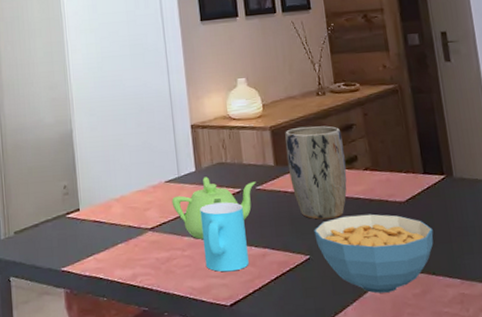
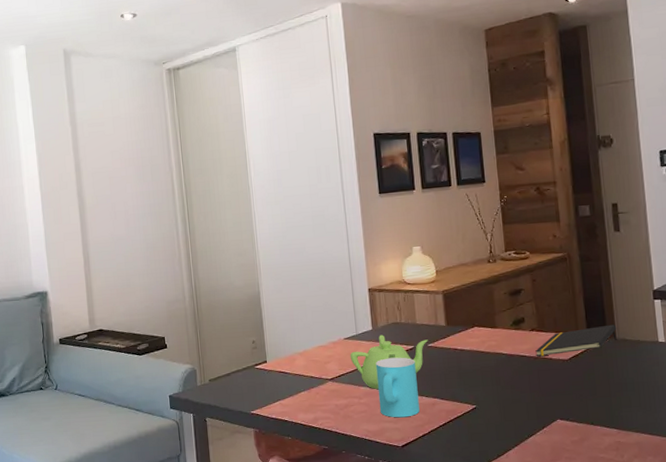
plant pot: present [284,126,347,220] -> none [456,290,514,374]
cereal bowl: present [314,214,434,294] -> none [481,370,594,440]
notepad: none [370,161,454,199] -> present [535,324,617,357]

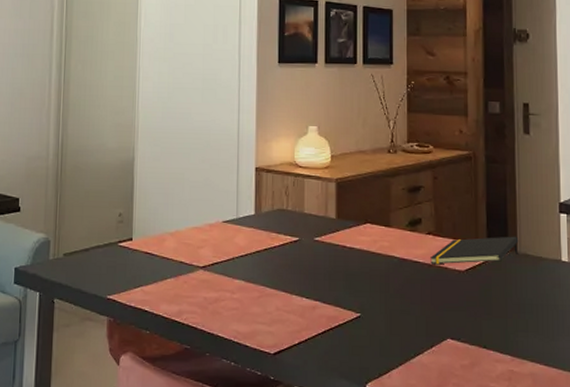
teapot: present [350,335,428,390] -> none [227,221,315,285]
cup: present [375,357,420,418] -> none [253,249,298,320]

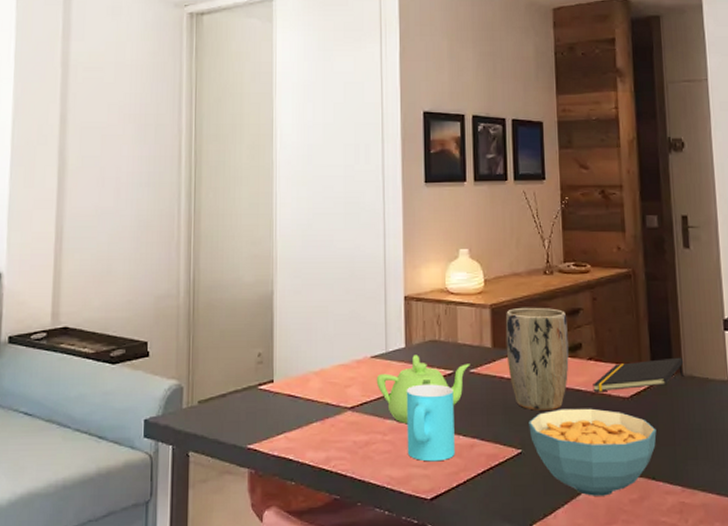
teapot: none [227,221,315,285] -> present [376,354,470,425]
cup: none [253,249,298,320] -> present [406,384,455,462]
plant pot: none [349,182,409,279] -> present [505,307,569,411]
cereal bowl: none [368,278,490,360] -> present [529,408,657,496]

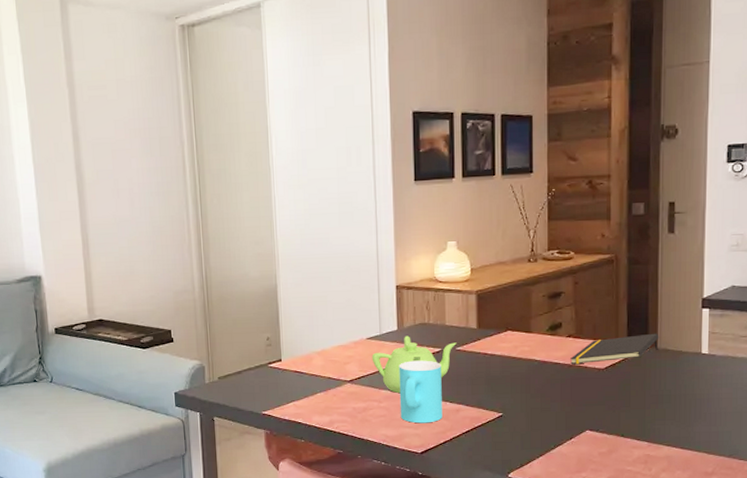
plant pot: present [505,307,569,411] -> none [490,292,549,381]
cereal bowl: present [529,408,657,496] -> none [509,378,628,450]

